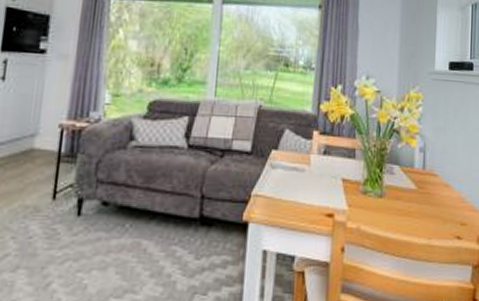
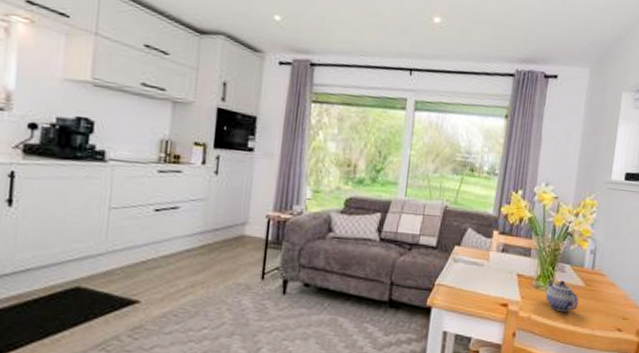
teapot: none [374,183,411,219] -> present [545,279,579,312]

